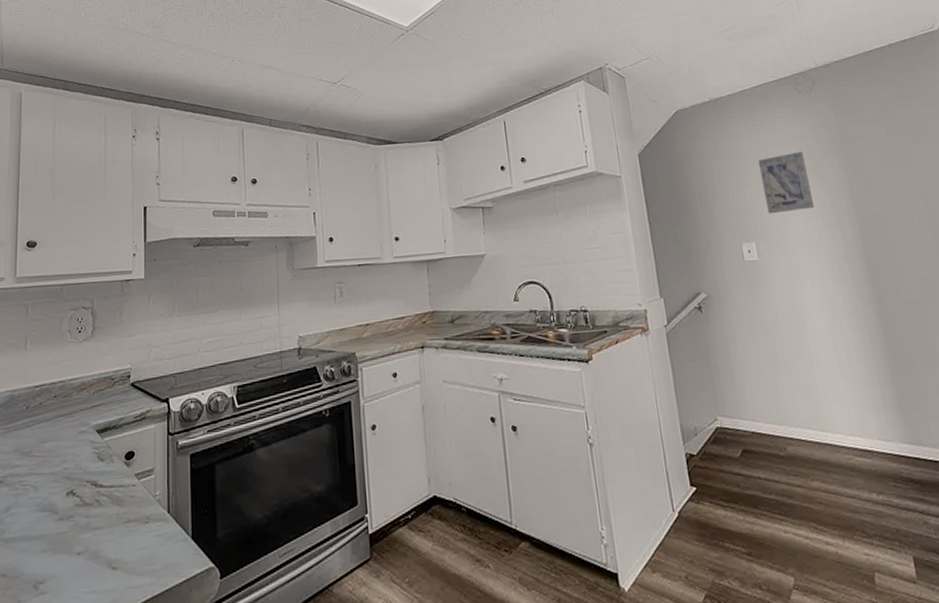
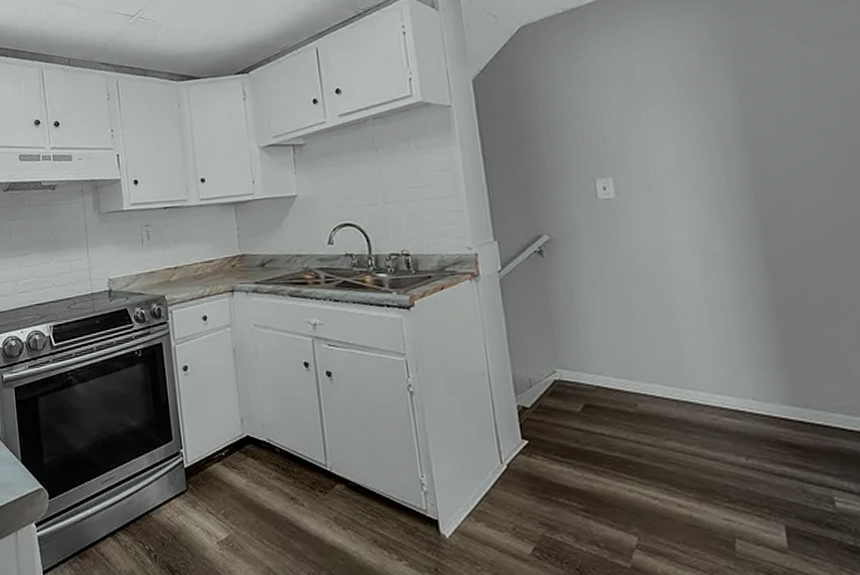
wall art: present [757,151,815,214] -> none [621,67,692,145]

